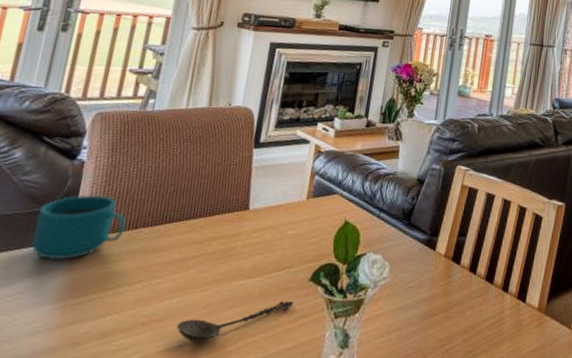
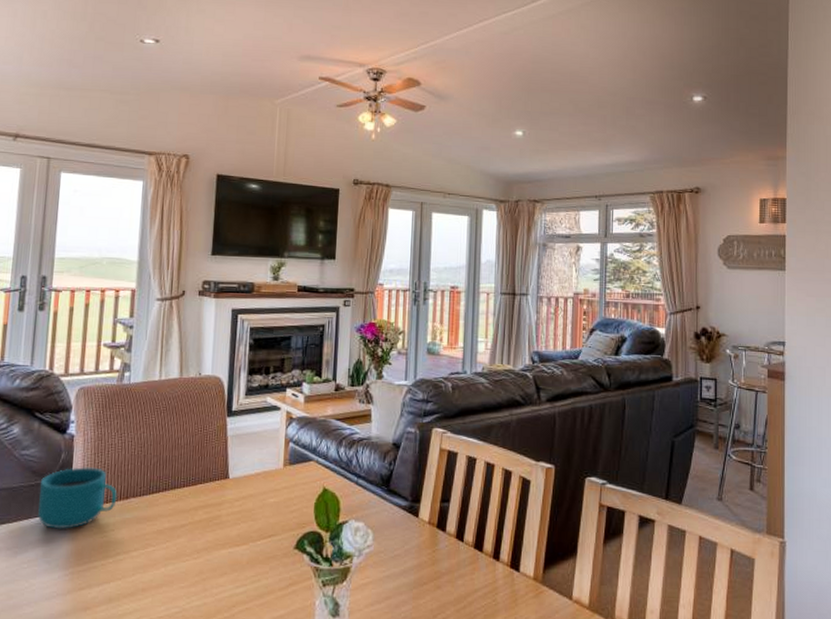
spoon: present [175,301,293,343] -> none [173,569,281,609]

